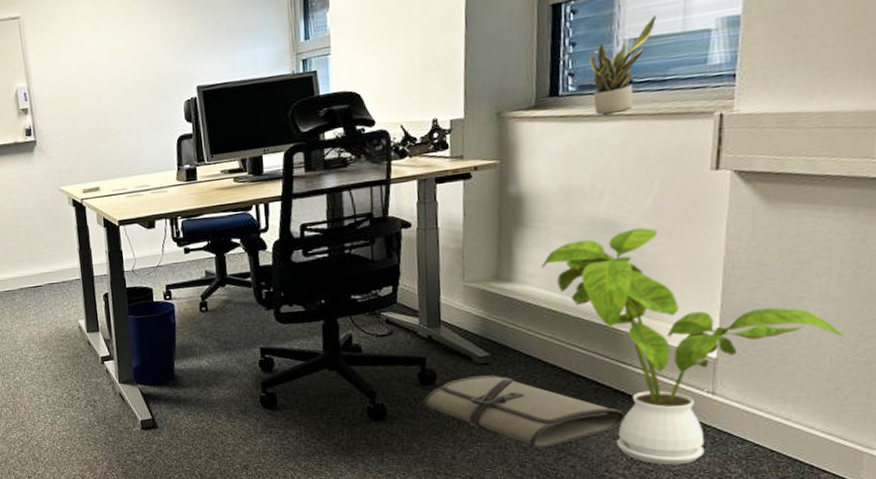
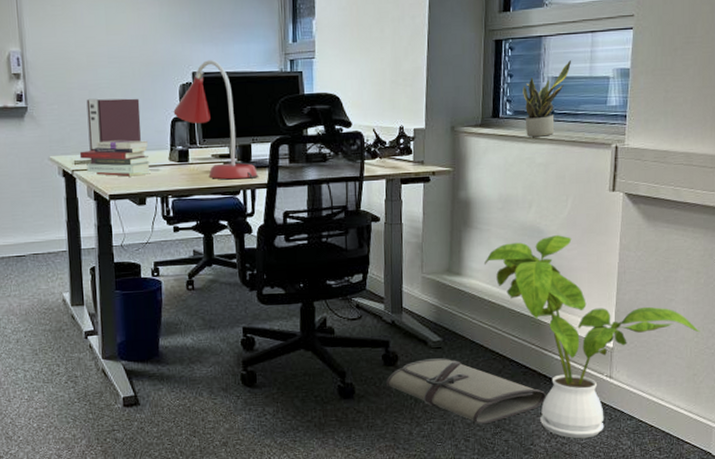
books: none [87,162,159,202] -> present [79,140,151,177]
binder: none [92,120,147,191] -> present [86,98,141,164]
desk lamp: none [179,70,272,196] -> present [173,60,259,180]

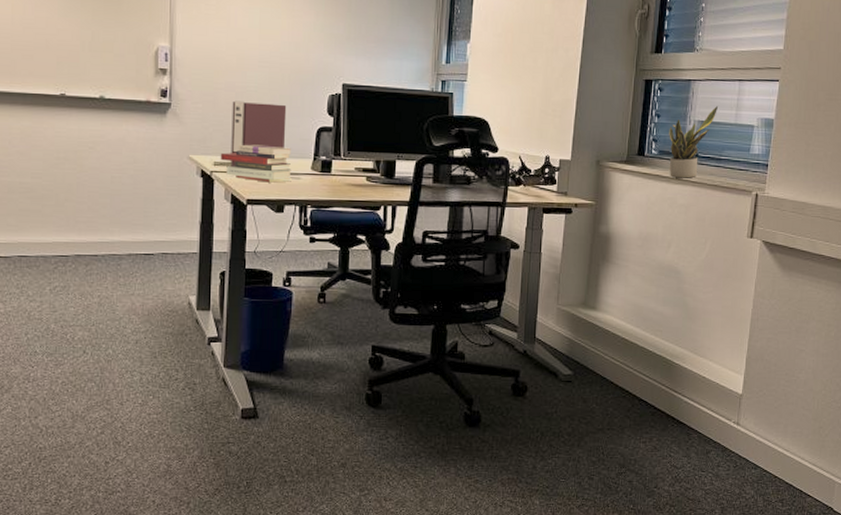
desk lamp: present [173,60,259,180] -> none [320,73,401,195]
tool roll: present [386,358,546,425] -> none [514,392,673,463]
house plant: present [485,235,700,439] -> none [621,277,828,485]

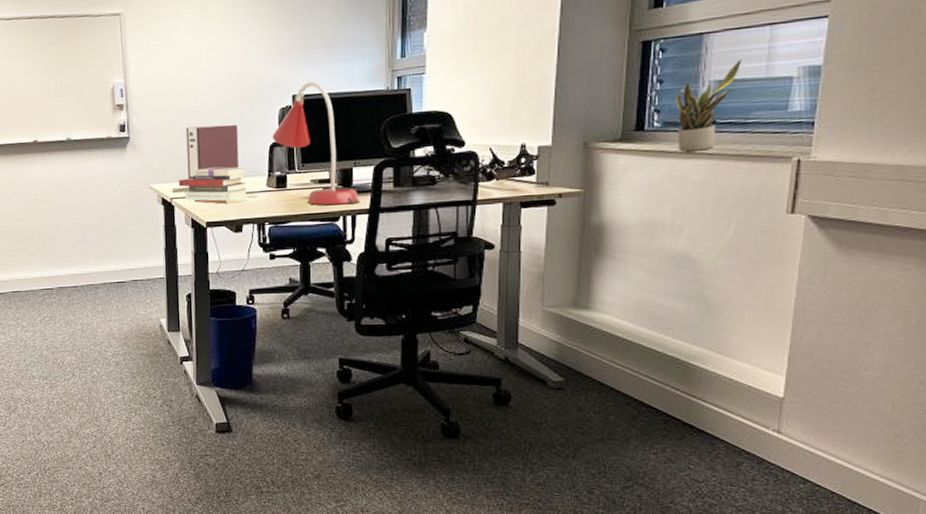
desk lamp: none [320,73,401,195] -> present [272,81,361,206]

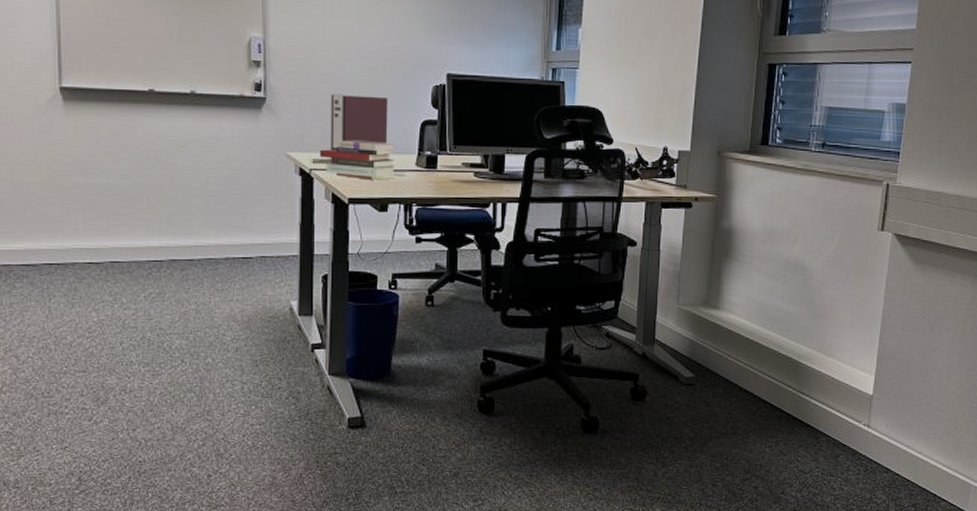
desk lamp: present [272,81,361,206] -> none [424,62,511,192]
potted plant: present [675,60,743,152] -> none [794,91,847,169]

